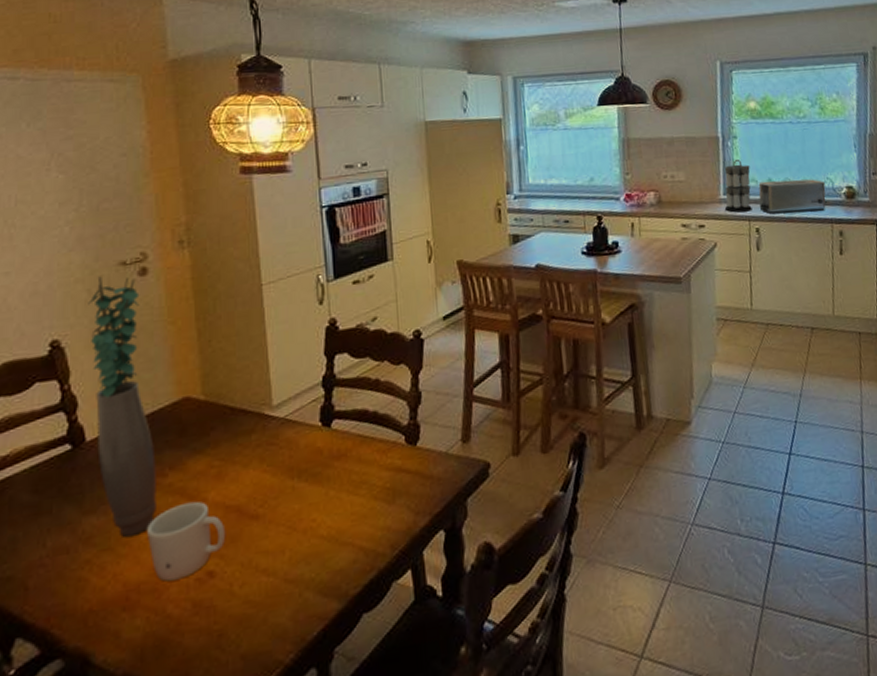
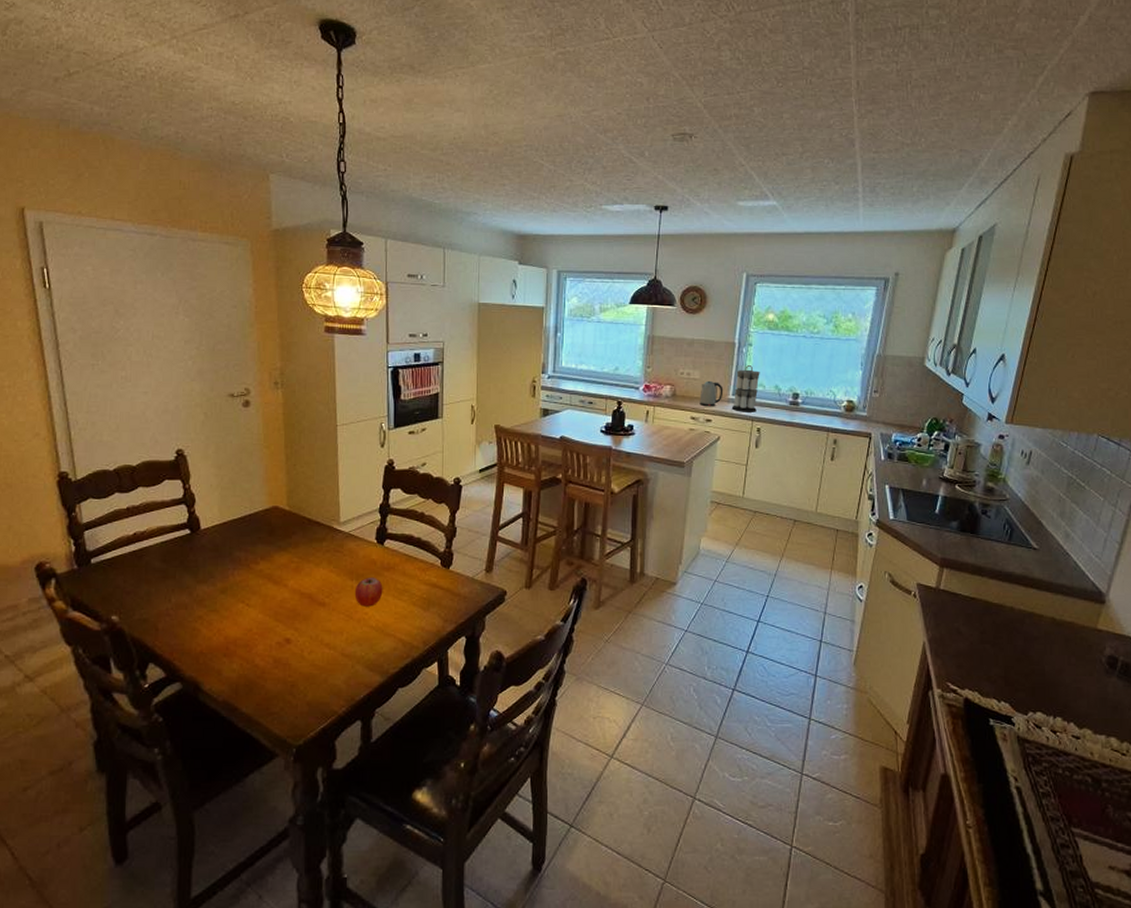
vase: present [88,276,156,538] -> none [205,403,251,605]
mug: present [146,501,226,582] -> none [242,585,300,641]
fruit: none [296,470,334,512] -> present [354,577,383,607]
kettle: none [687,181,714,211] -> present [699,380,724,407]
toaster: present [758,179,826,215] -> none [763,387,827,420]

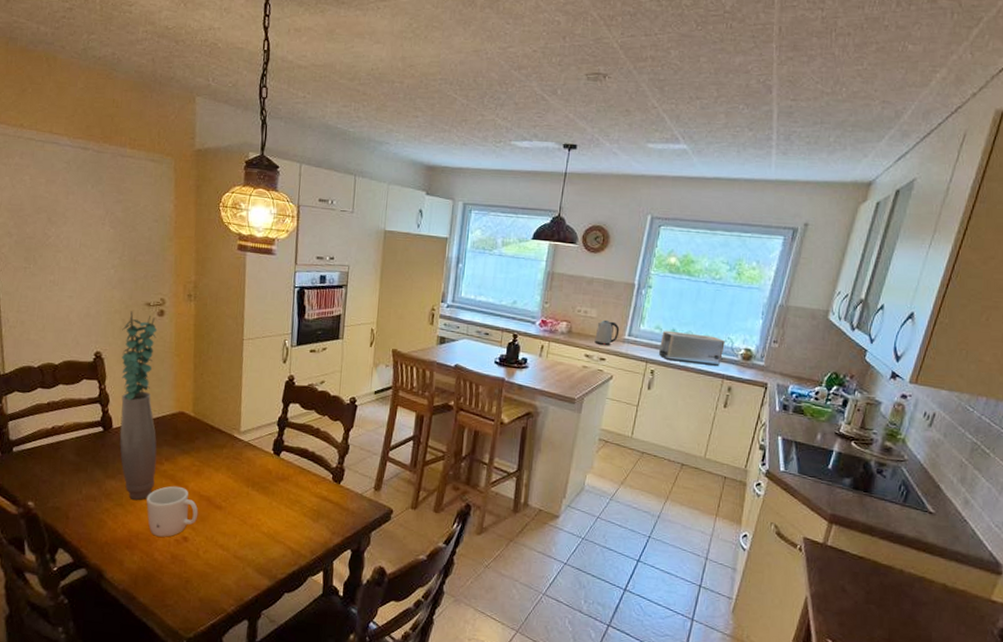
vase: none [205,403,251,605] -> present [119,311,157,501]
mug: none [242,585,300,641] -> present [146,486,199,537]
fruit: present [354,577,383,607] -> none [249,485,277,514]
spice rack: present [732,365,760,412] -> none [627,307,658,354]
toaster: none [763,387,827,420] -> present [658,330,725,367]

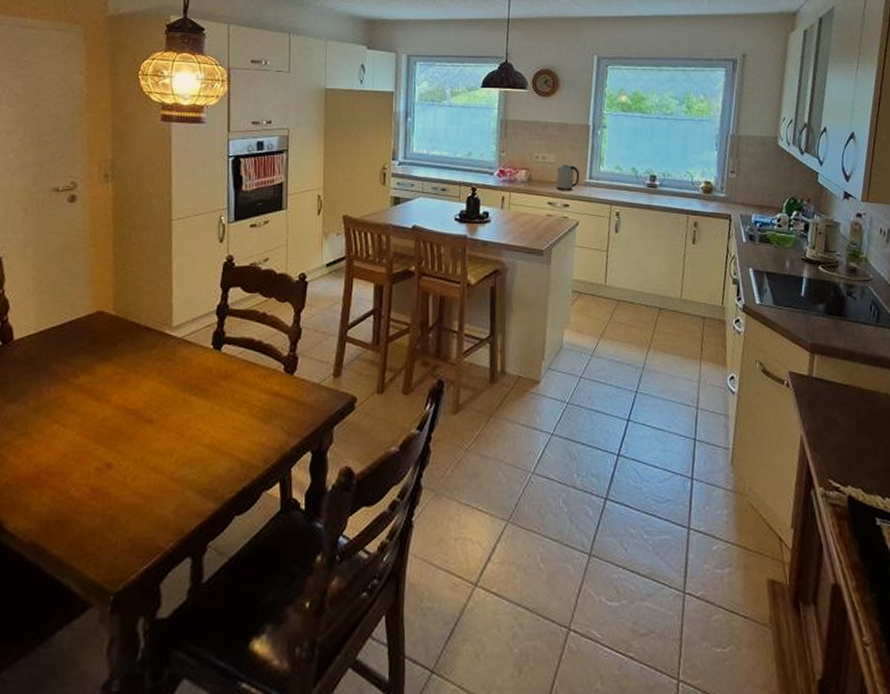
vase: present [119,311,157,501] -> none [22,199,71,426]
mug: present [146,486,199,537] -> none [57,401,125,467]
toaster: present [658,330,725,367] -> none [621,170,685,203]

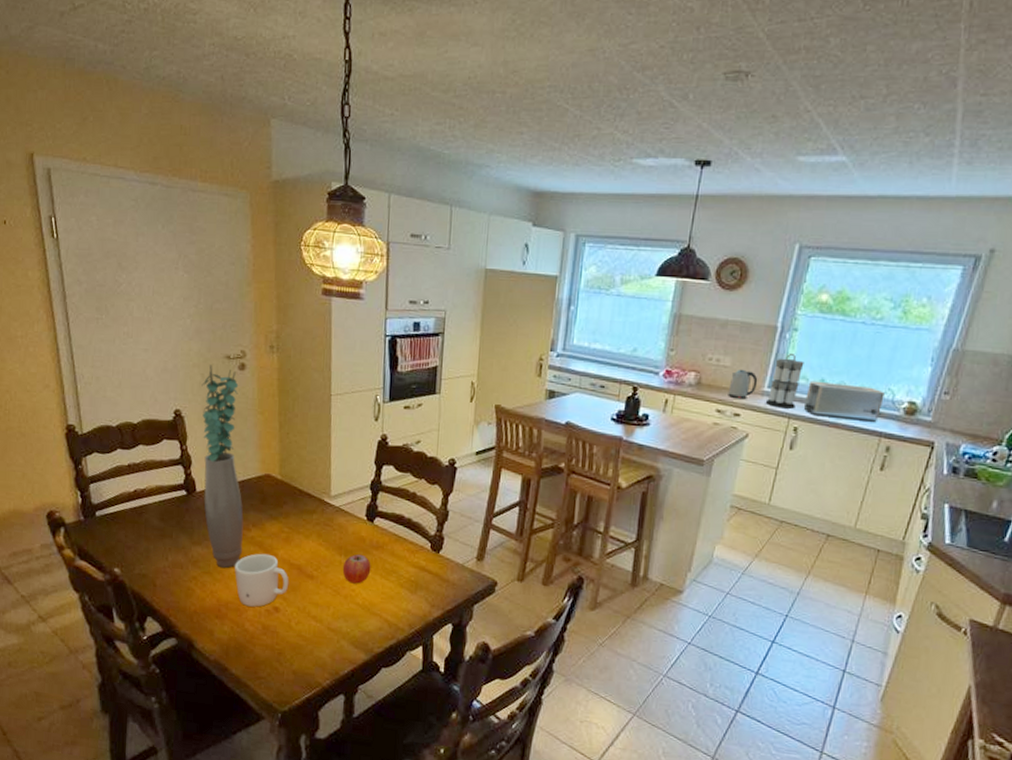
vase: none [22,199,71,426] -> present [201,365,244,569]
mug: none [57,401,125,467] -> present [234,553,289,607]
fruit: none [187,387,219,422] -> present [342,554,371,584]
spice rack: none [590,148,616,196] -> present [766,354,804,409]
toaster: none [621,170,685,203] -> present [803,380,885,423]

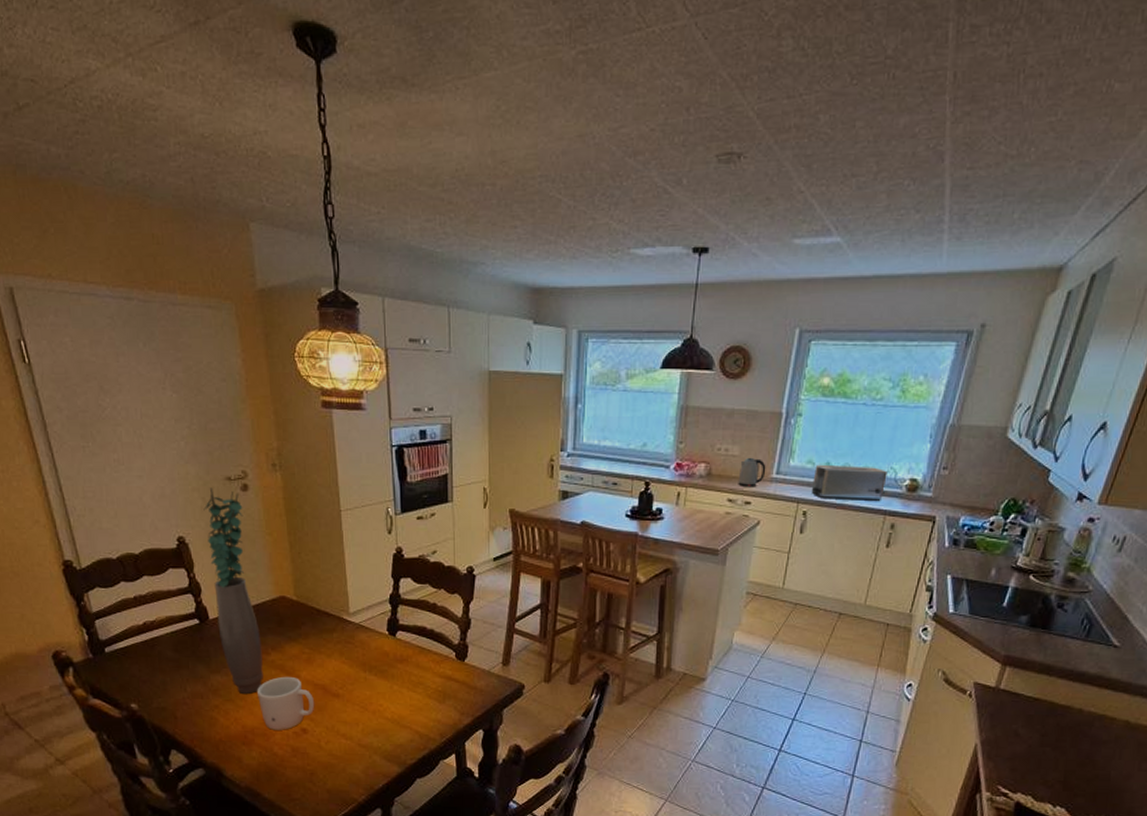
fruit: present [342,554,371,584] -> none [368,668,397,699]
spice rack: present [766,354,804,409] -> none [776,439,810,493]

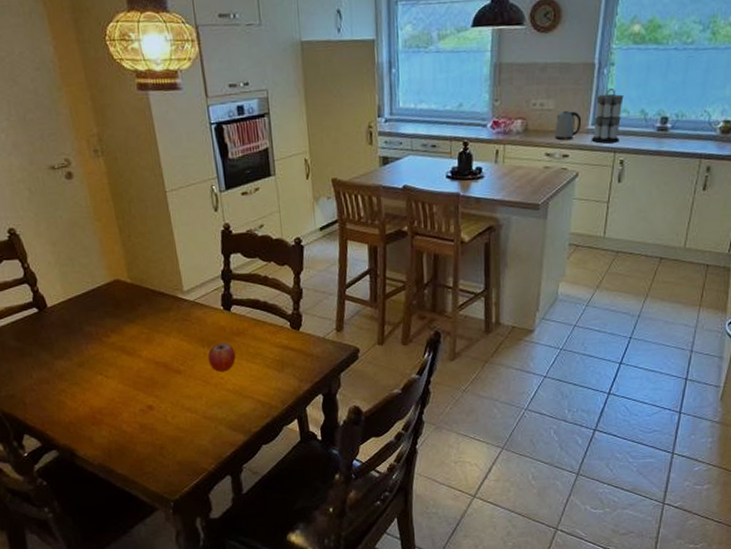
vase: present [203,487,263,695] -> none [30,178,106,377]
mug: present [256,676,315,730] -> none [100,356,159,409]
fruit: none [368,668,397,699] -> present [207,342,236,372]
spice rack: none [776,439,810,493] -> present [592,89,624,144]
toaster: present [811,464,887,502] -> none [627,111,701,147]

